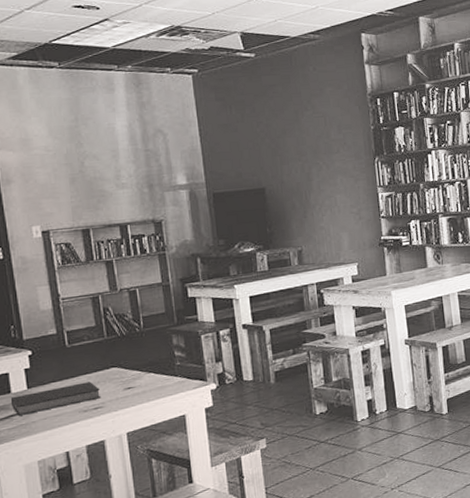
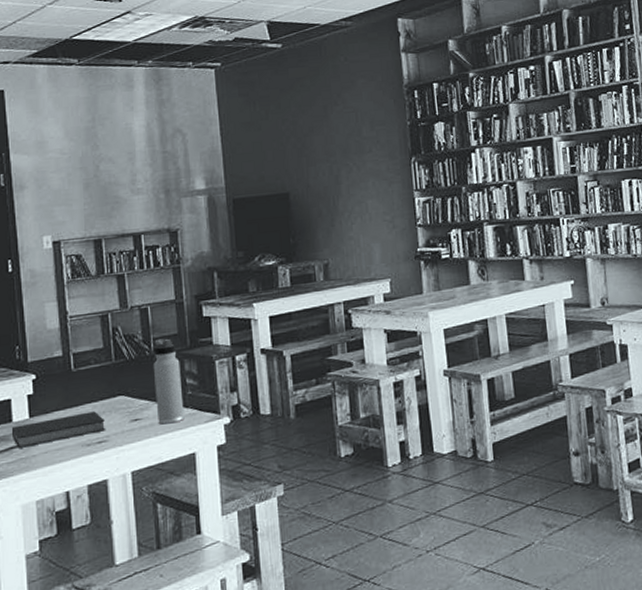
thermos bottle: none [143,316,174,392] -> present [153,338,184,425]

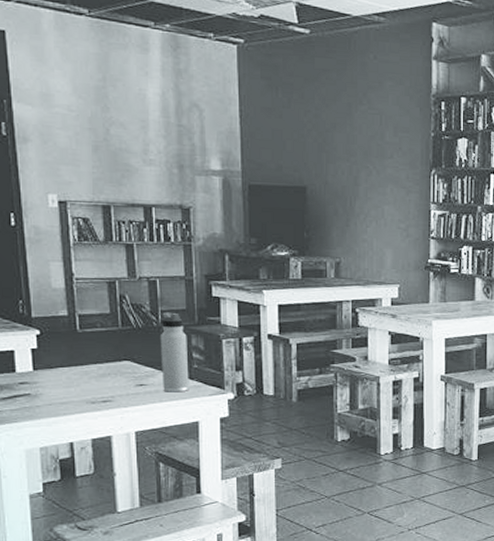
notebook: present [11,411,106,448] -> none [14,372,111,398]

